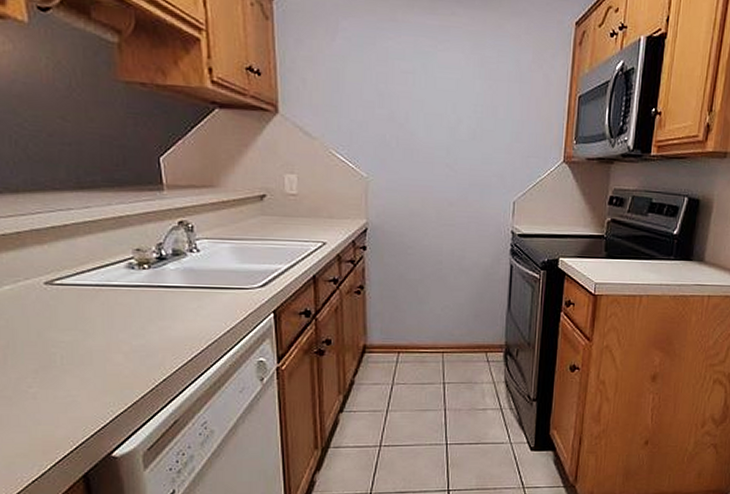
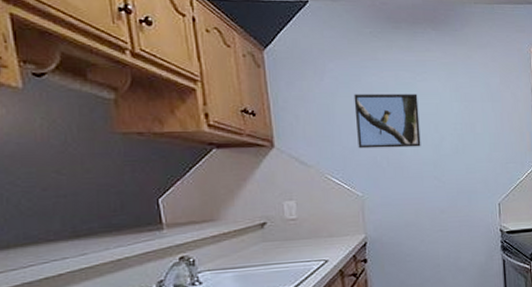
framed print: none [366,59,437,128] -> present [354,94,421,149]

